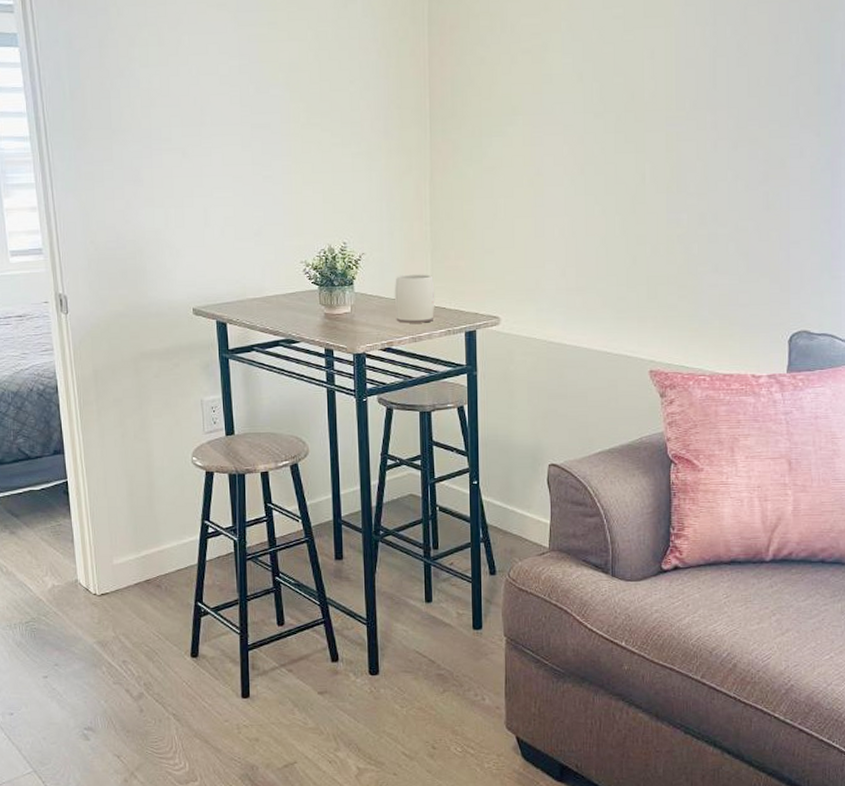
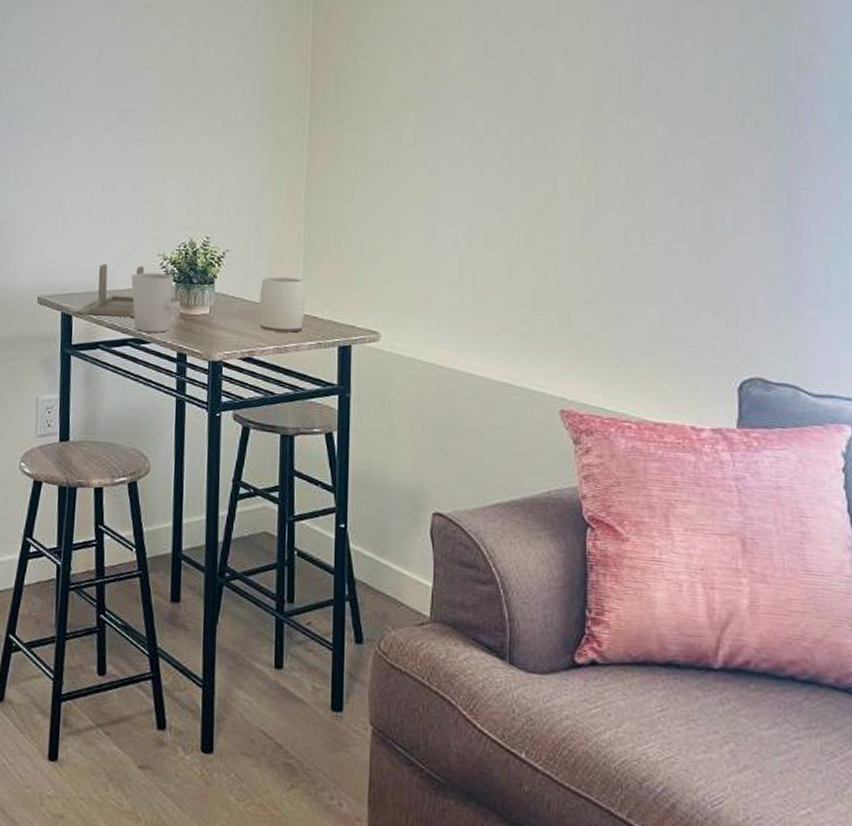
napkin holder: none [230,273,289,322] -> present [76,264,144,317]
cup: none [278,278,325,333] -> present [131,272,181,333]

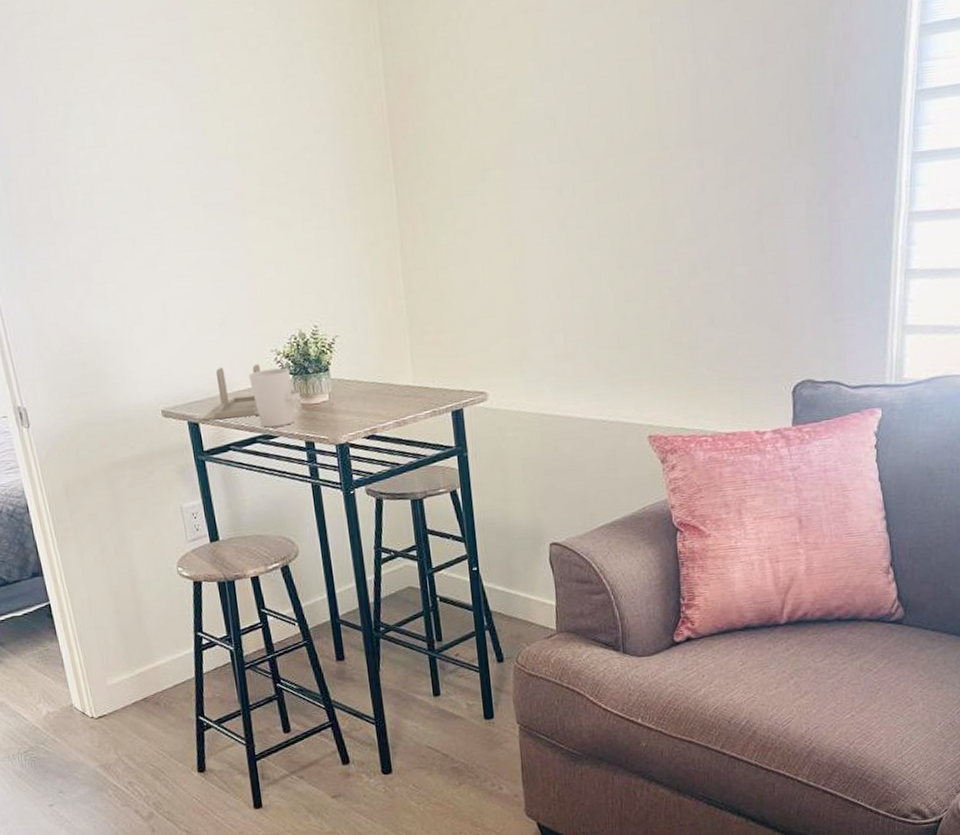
mug: present [258,276,306,333] -> none [372,352,418,408]

